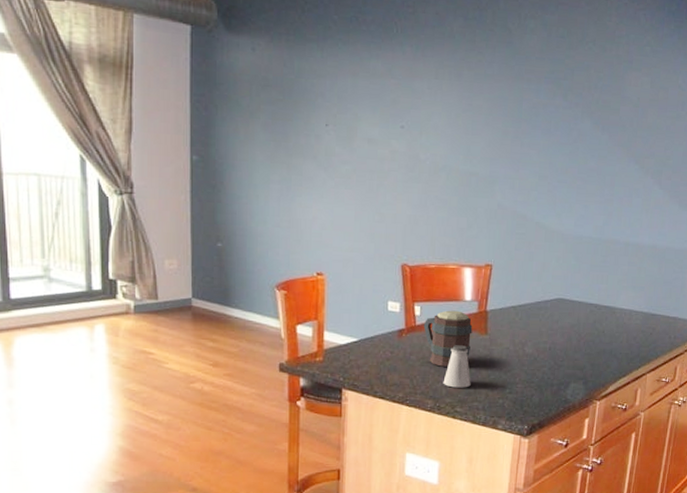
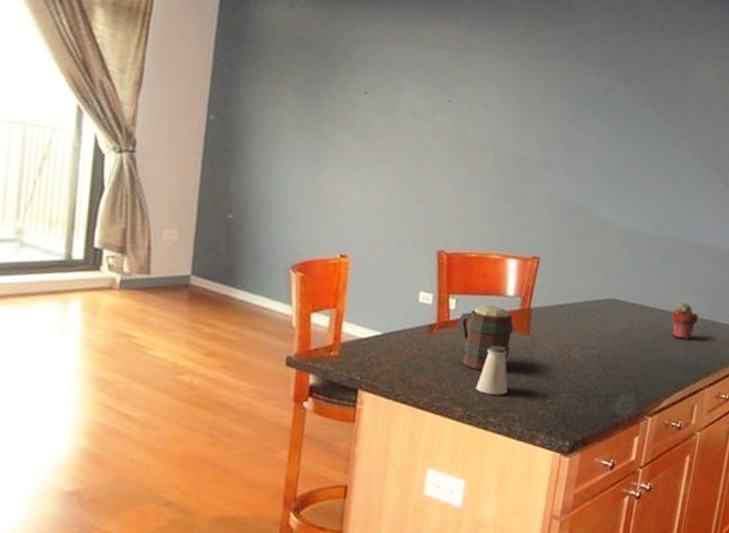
potted succulent: none [614,298,638,332] -> present [671,302,698,340]

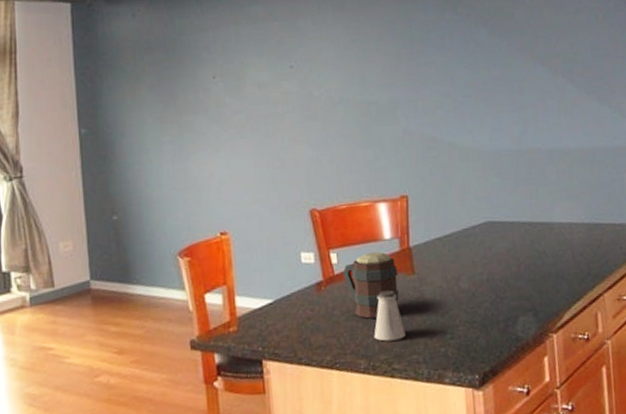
potted succulent: present [671,302,698,340] -> none [551,210,579,248]

